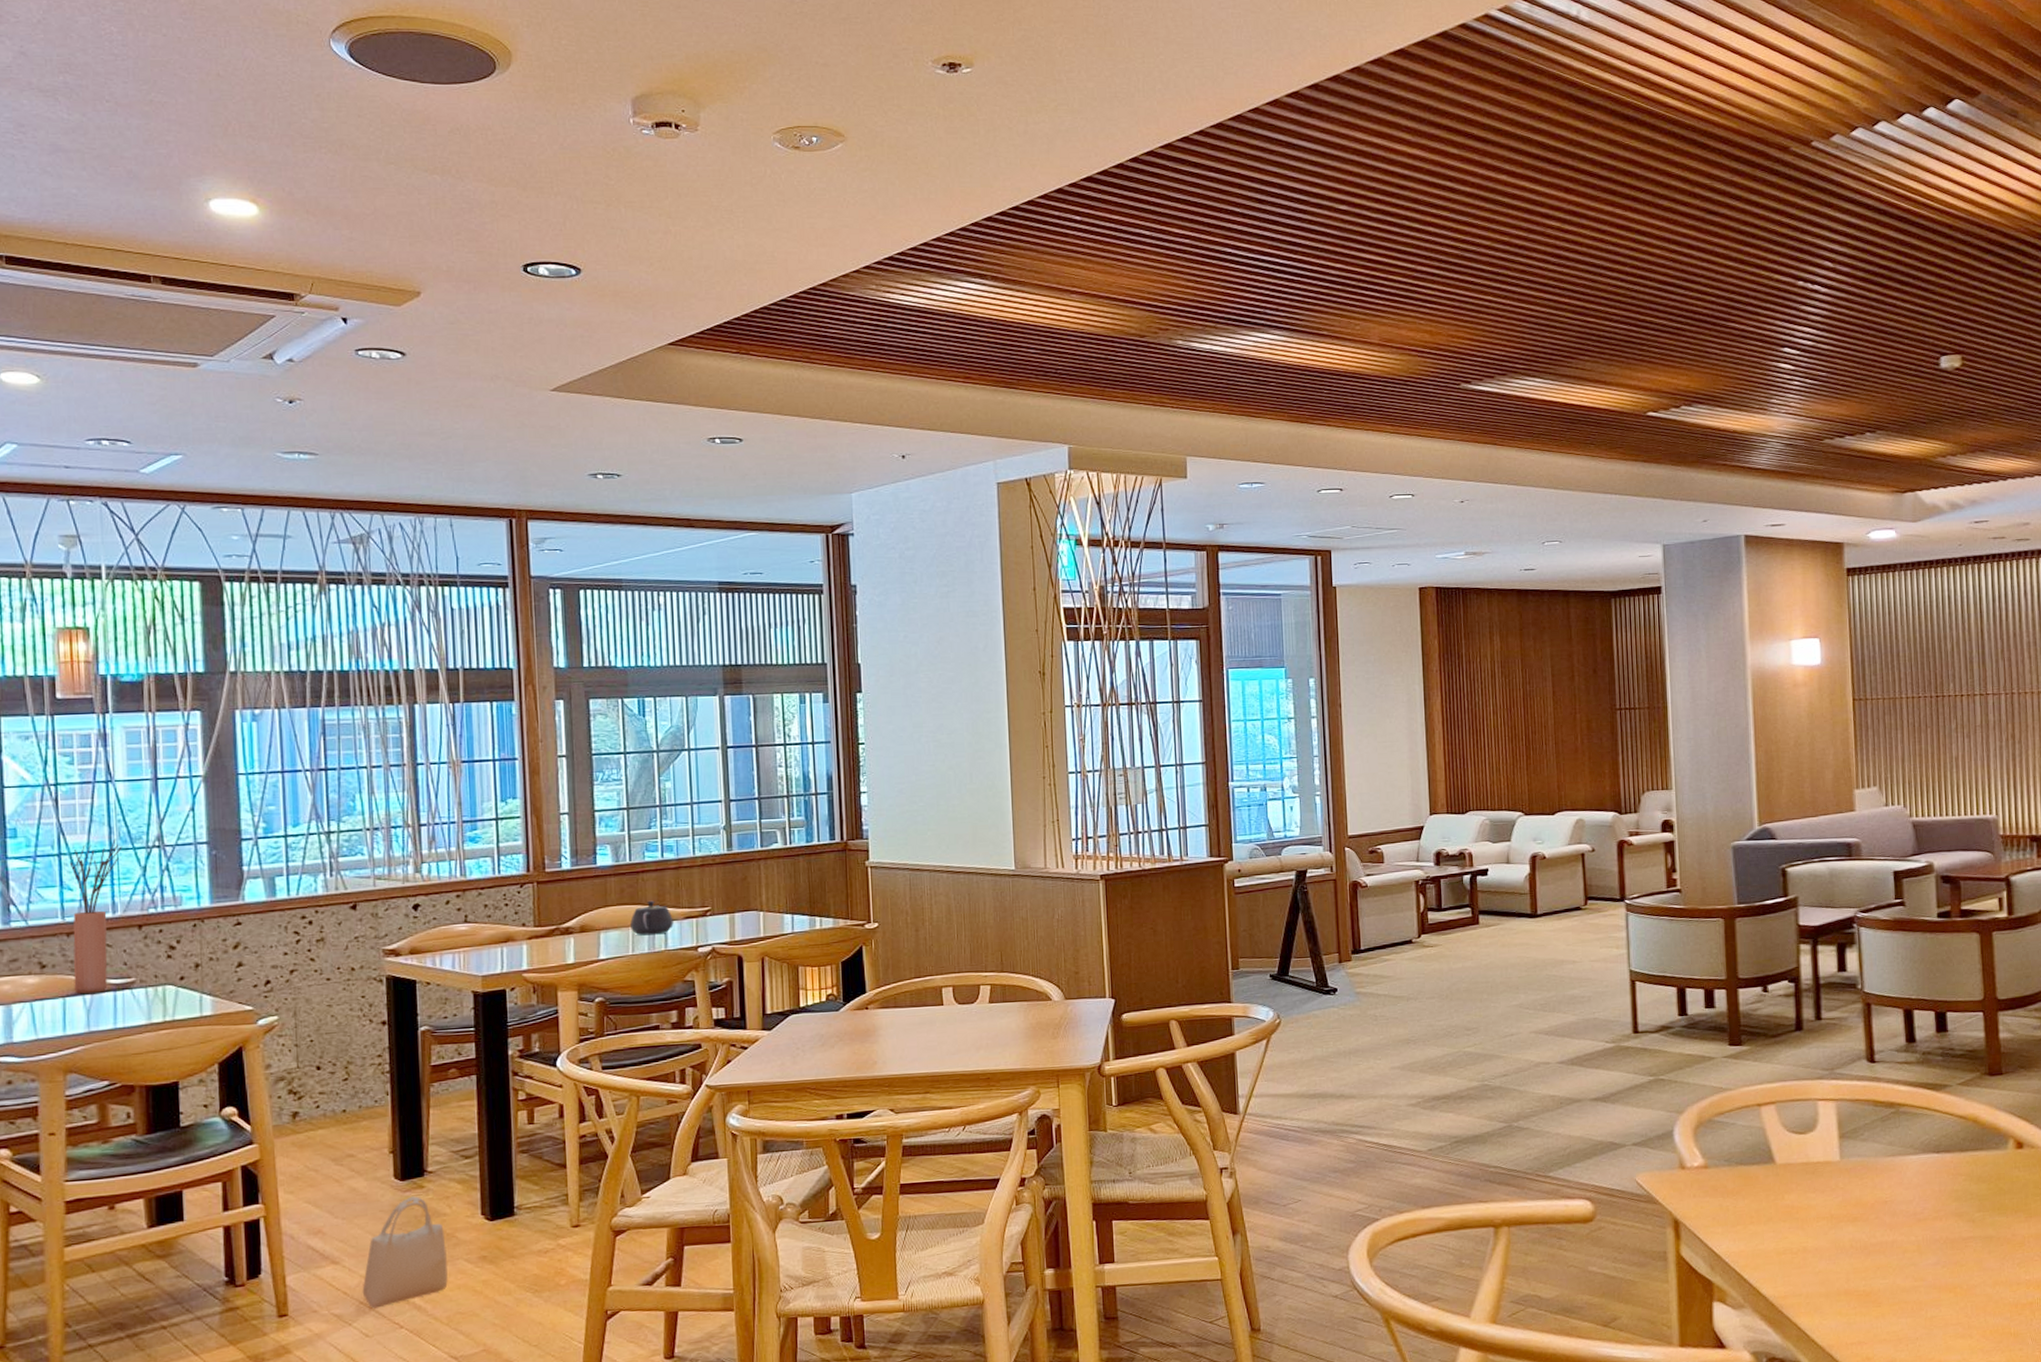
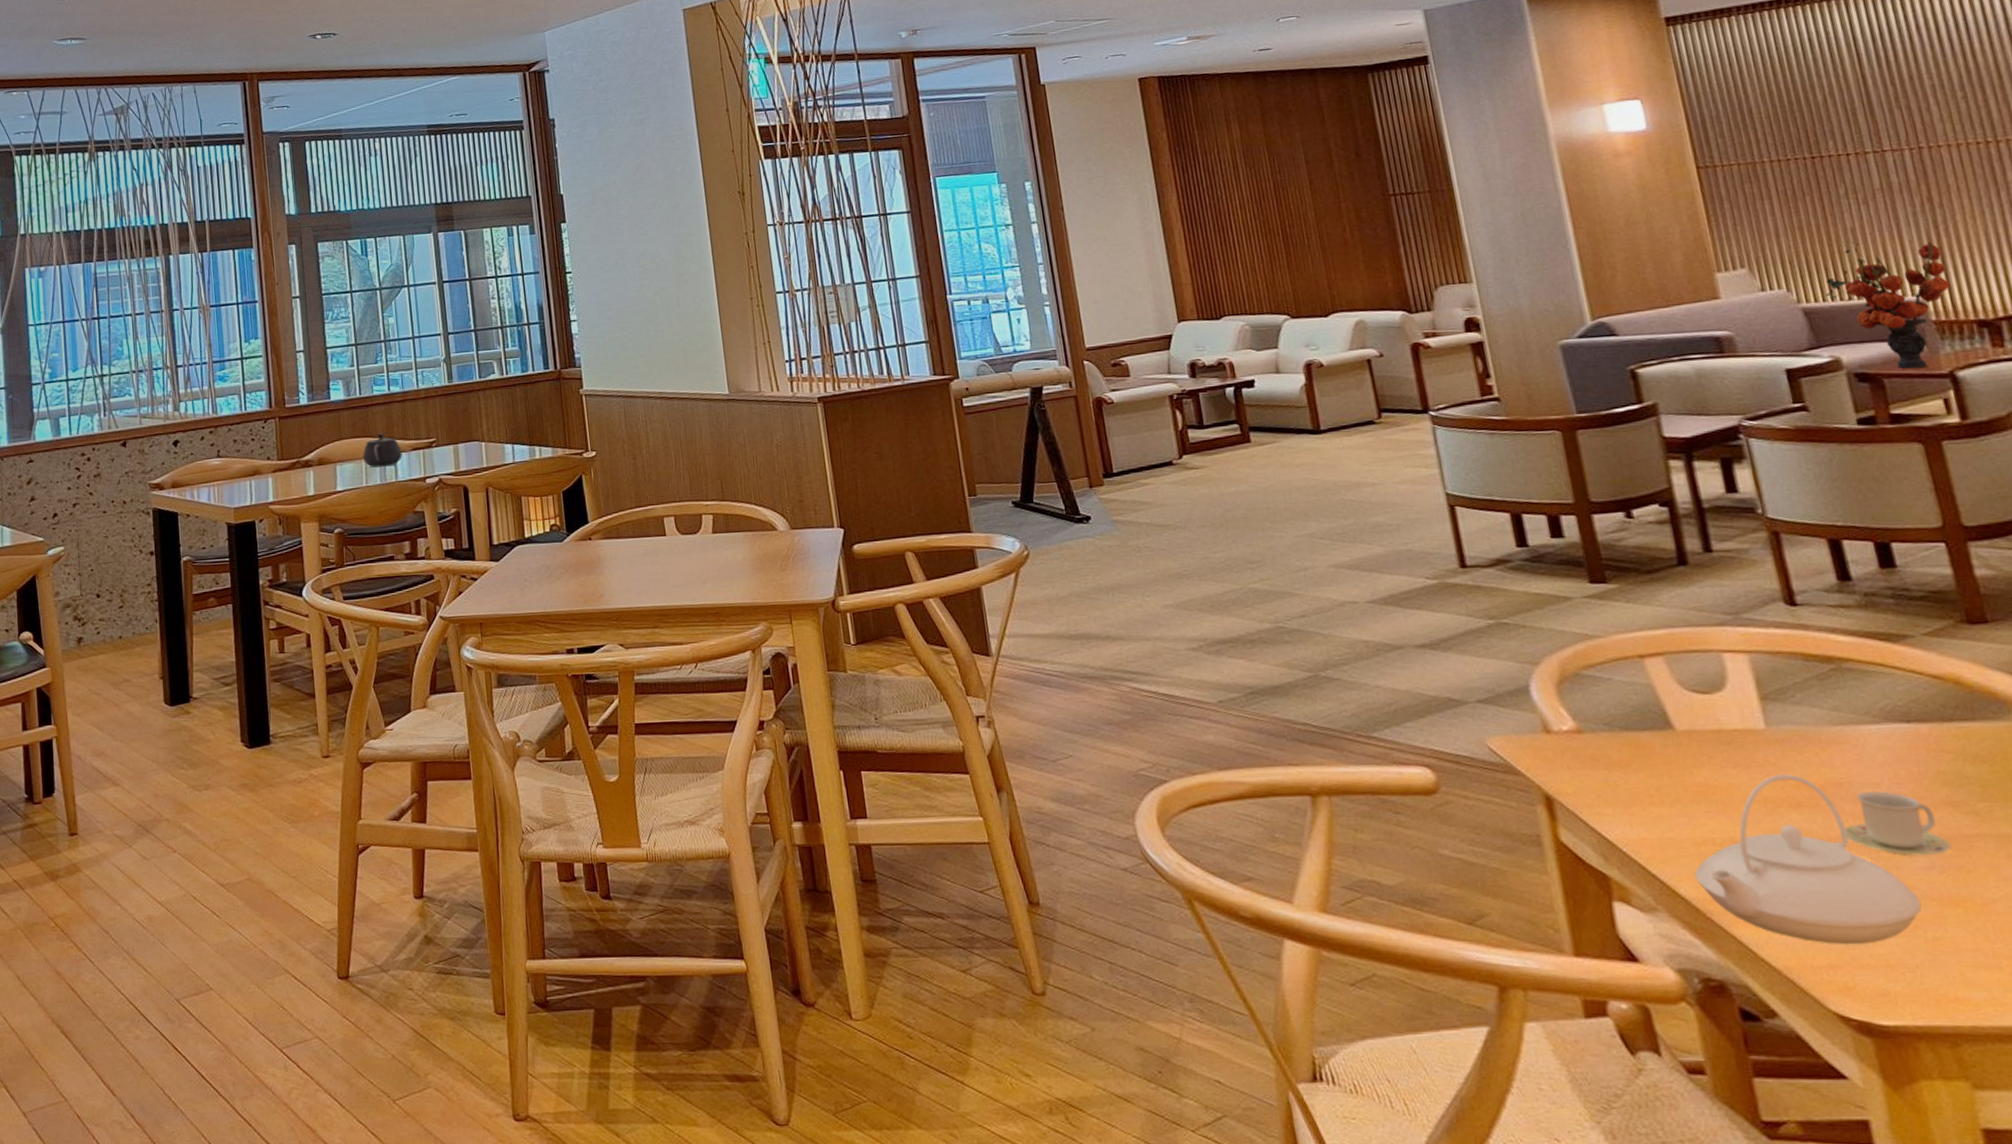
handbag: present [362,1196,448,1309] -> none [139,721,214,831]
teapot: none [1774,1196,1927,1326] -> present [1694,774,1922,945]
cup and saucer: none [1884,1206,1953,1256] -> present [1845,791,1952,857]
bouquet: none [1930,768,2017,873] -> present [1825,241,1951,369]

